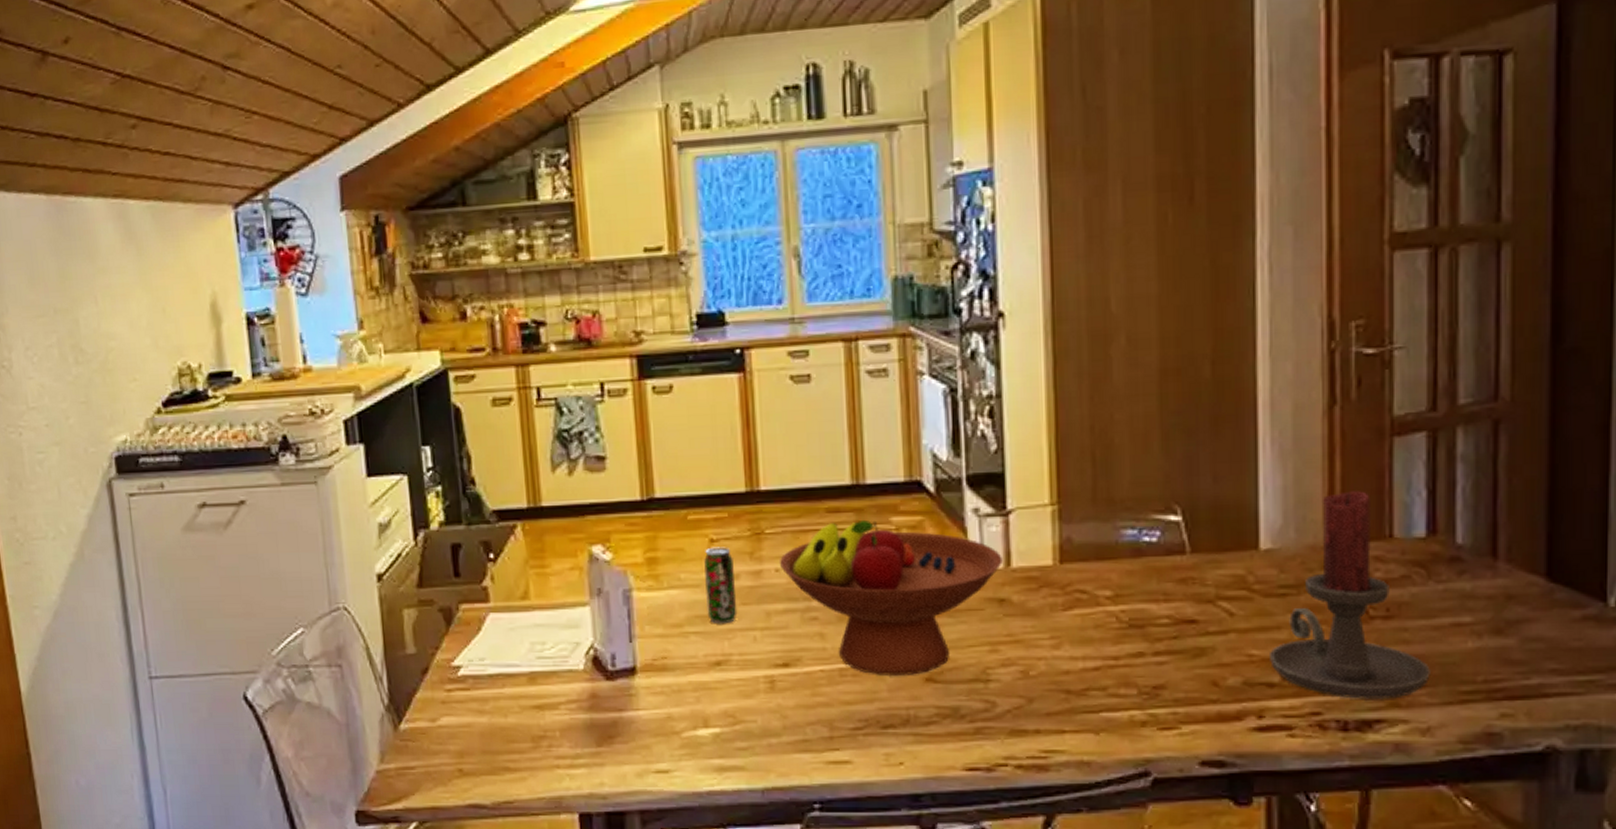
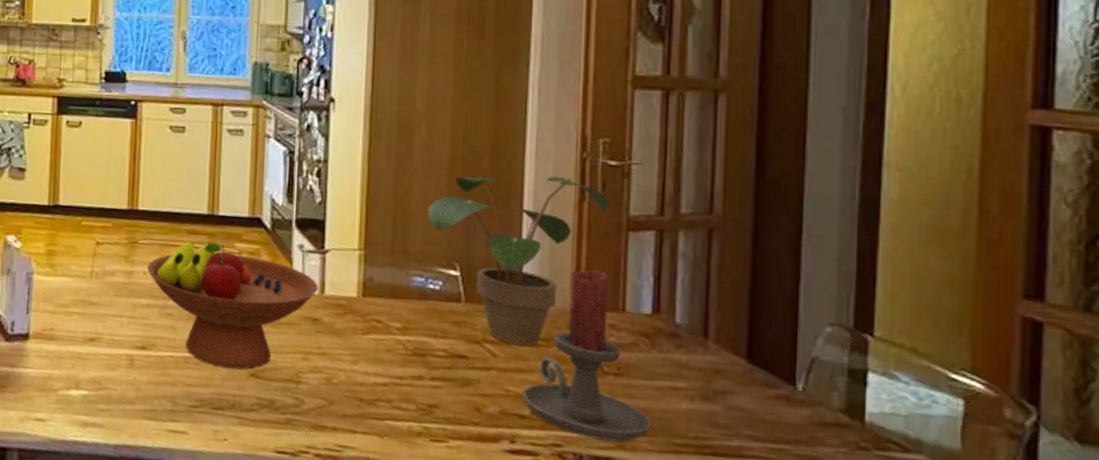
beverage can: present [704,547,738,624] -> none [88,248,112,310]
potted plant: none [1135,378,1368,597] -> present [427,176,610,346]

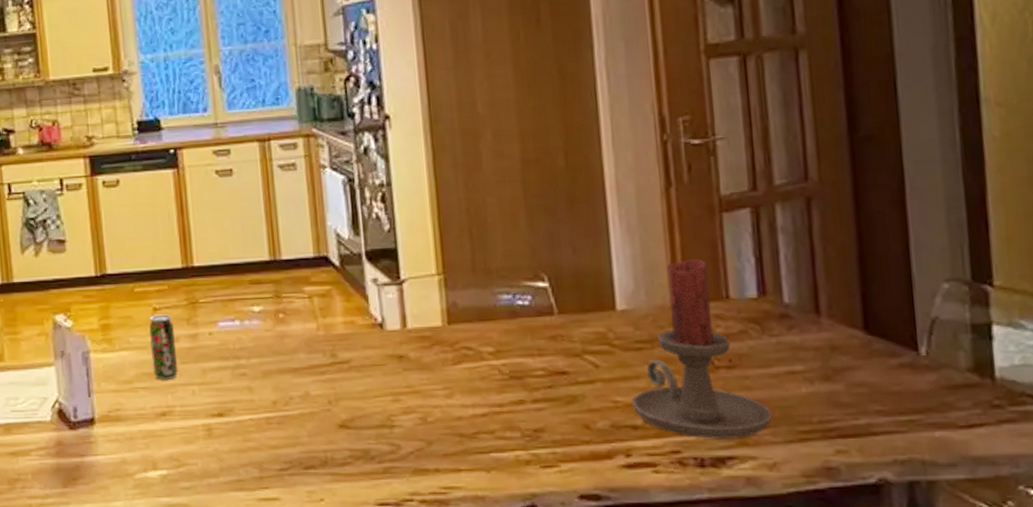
beverage can: none [88,248,112,310] -> present [149,314,178,381]
fruit bowl: present [147,242,318,370] -> none [211,289,400,424]
potted plant: present [427,176,610,346] -> none [505,164,699,352]

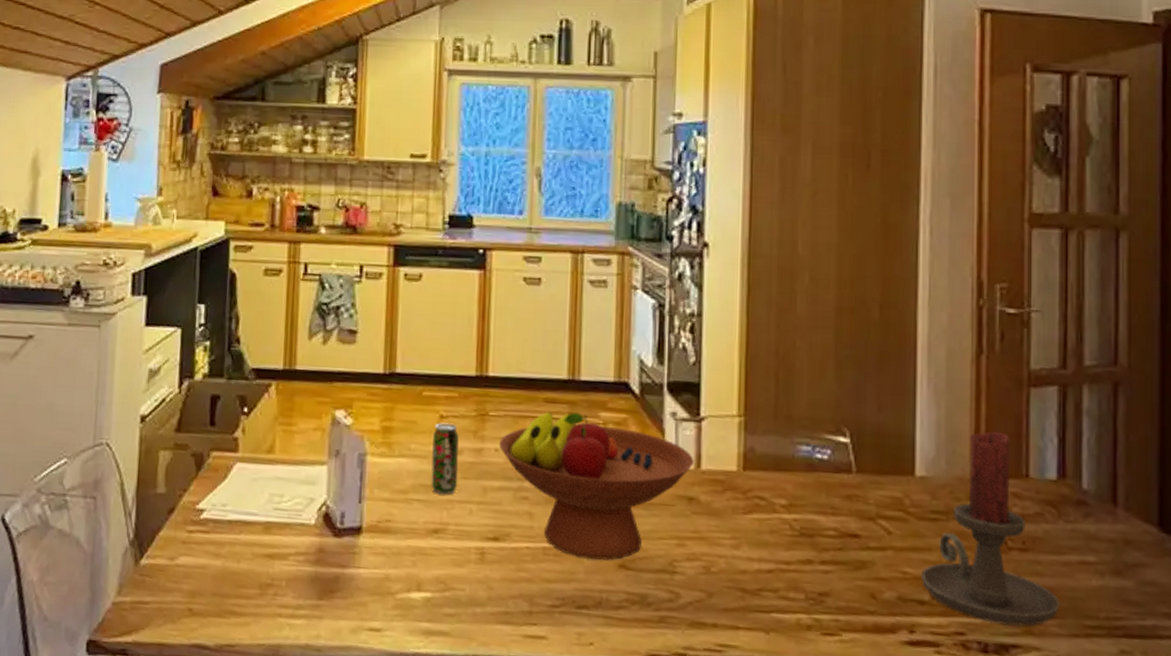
fruit bowl: none [211,289,400,424] -> present [498,412,694,560]

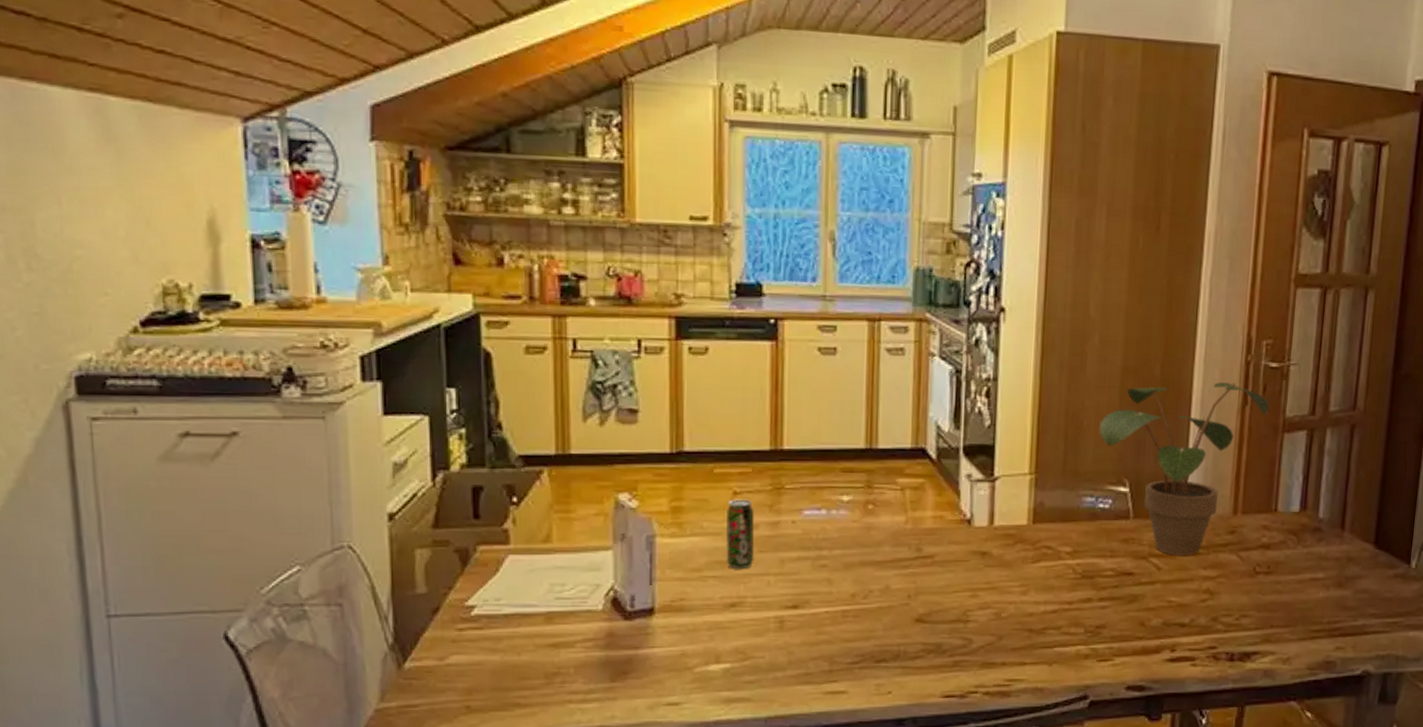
fruit bowl: present [498,412,694,560] -> none [795,479,987,618]
potted plant: none [813,327,1010,521] -> present [1099,382,1269,555]
candle holder: present [921,432,1060,627] -> none [1183,474,1293,637]

